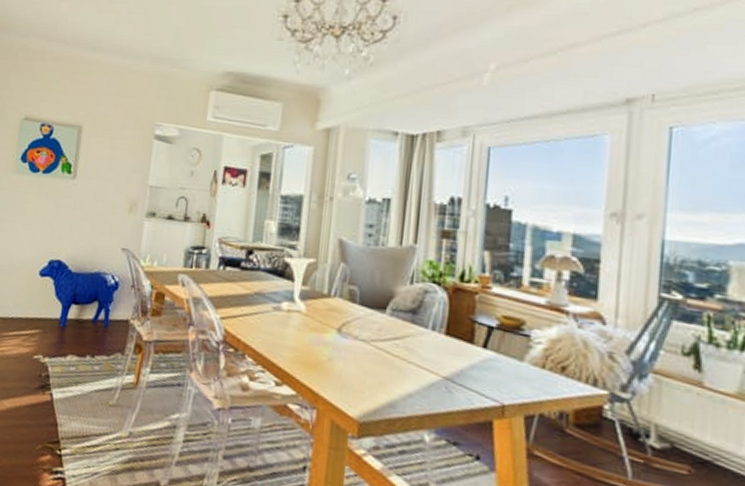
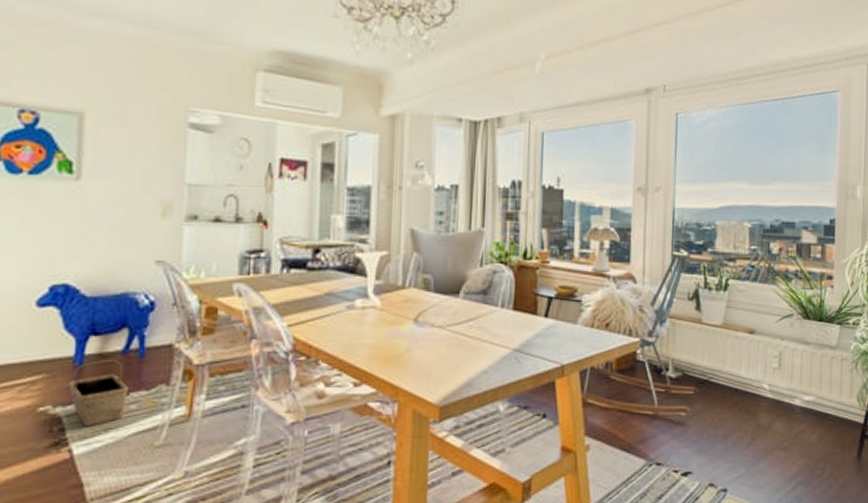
basket: none [54,324,95,378] -> present [68,358,128,427]

